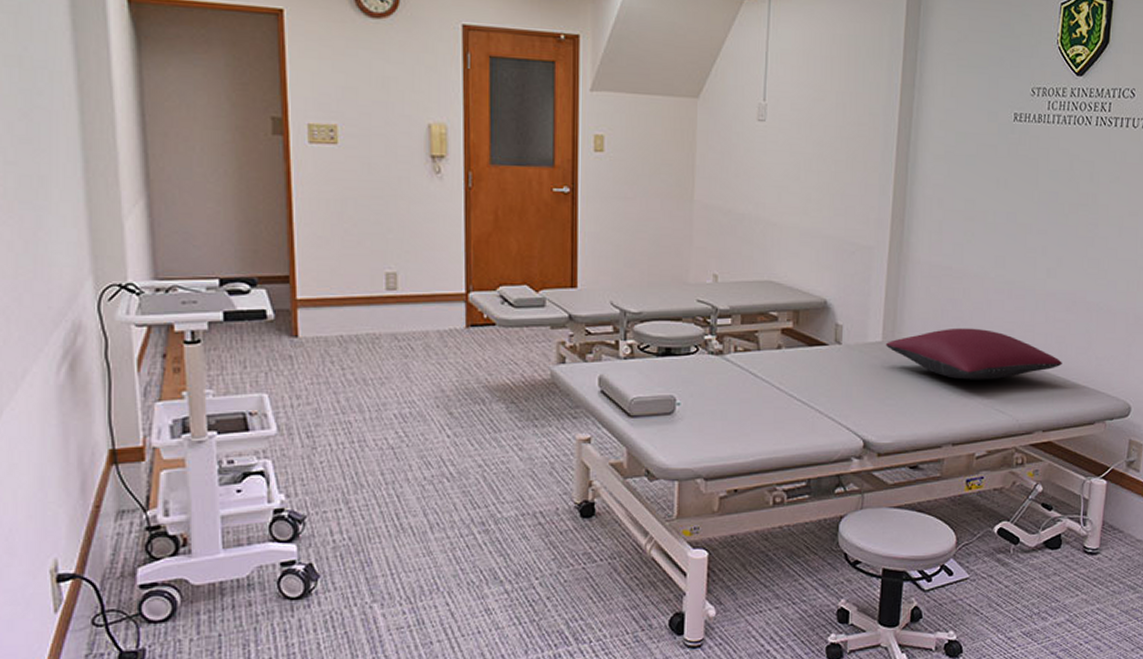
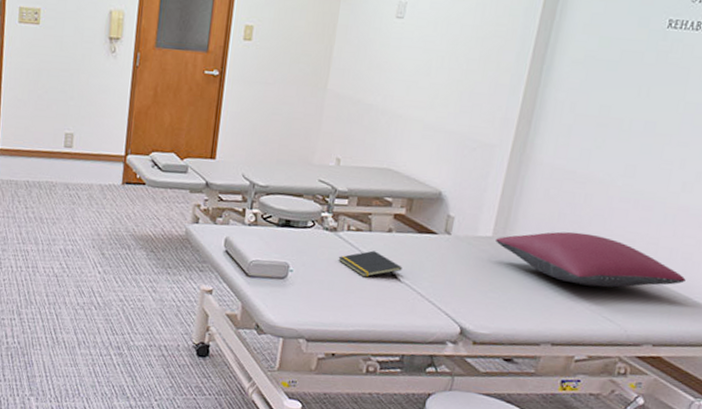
notepad: none [728,371,797,401] -> present [338,250,402,278]

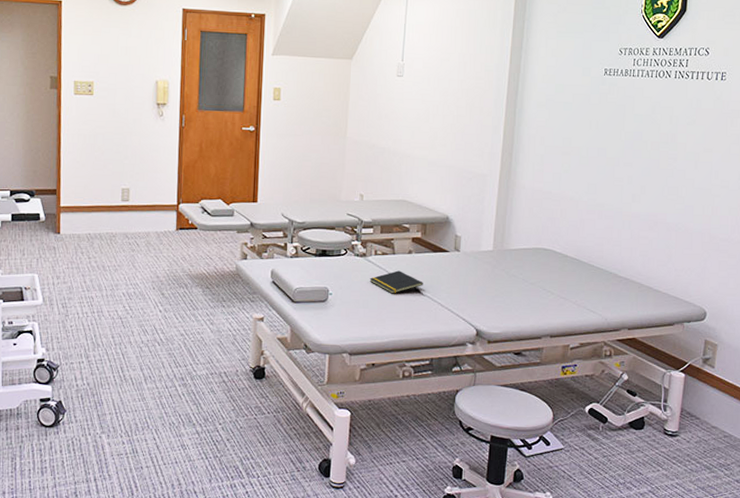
pillow: present [496,231,686,288] -> none [496,241,645,285]

